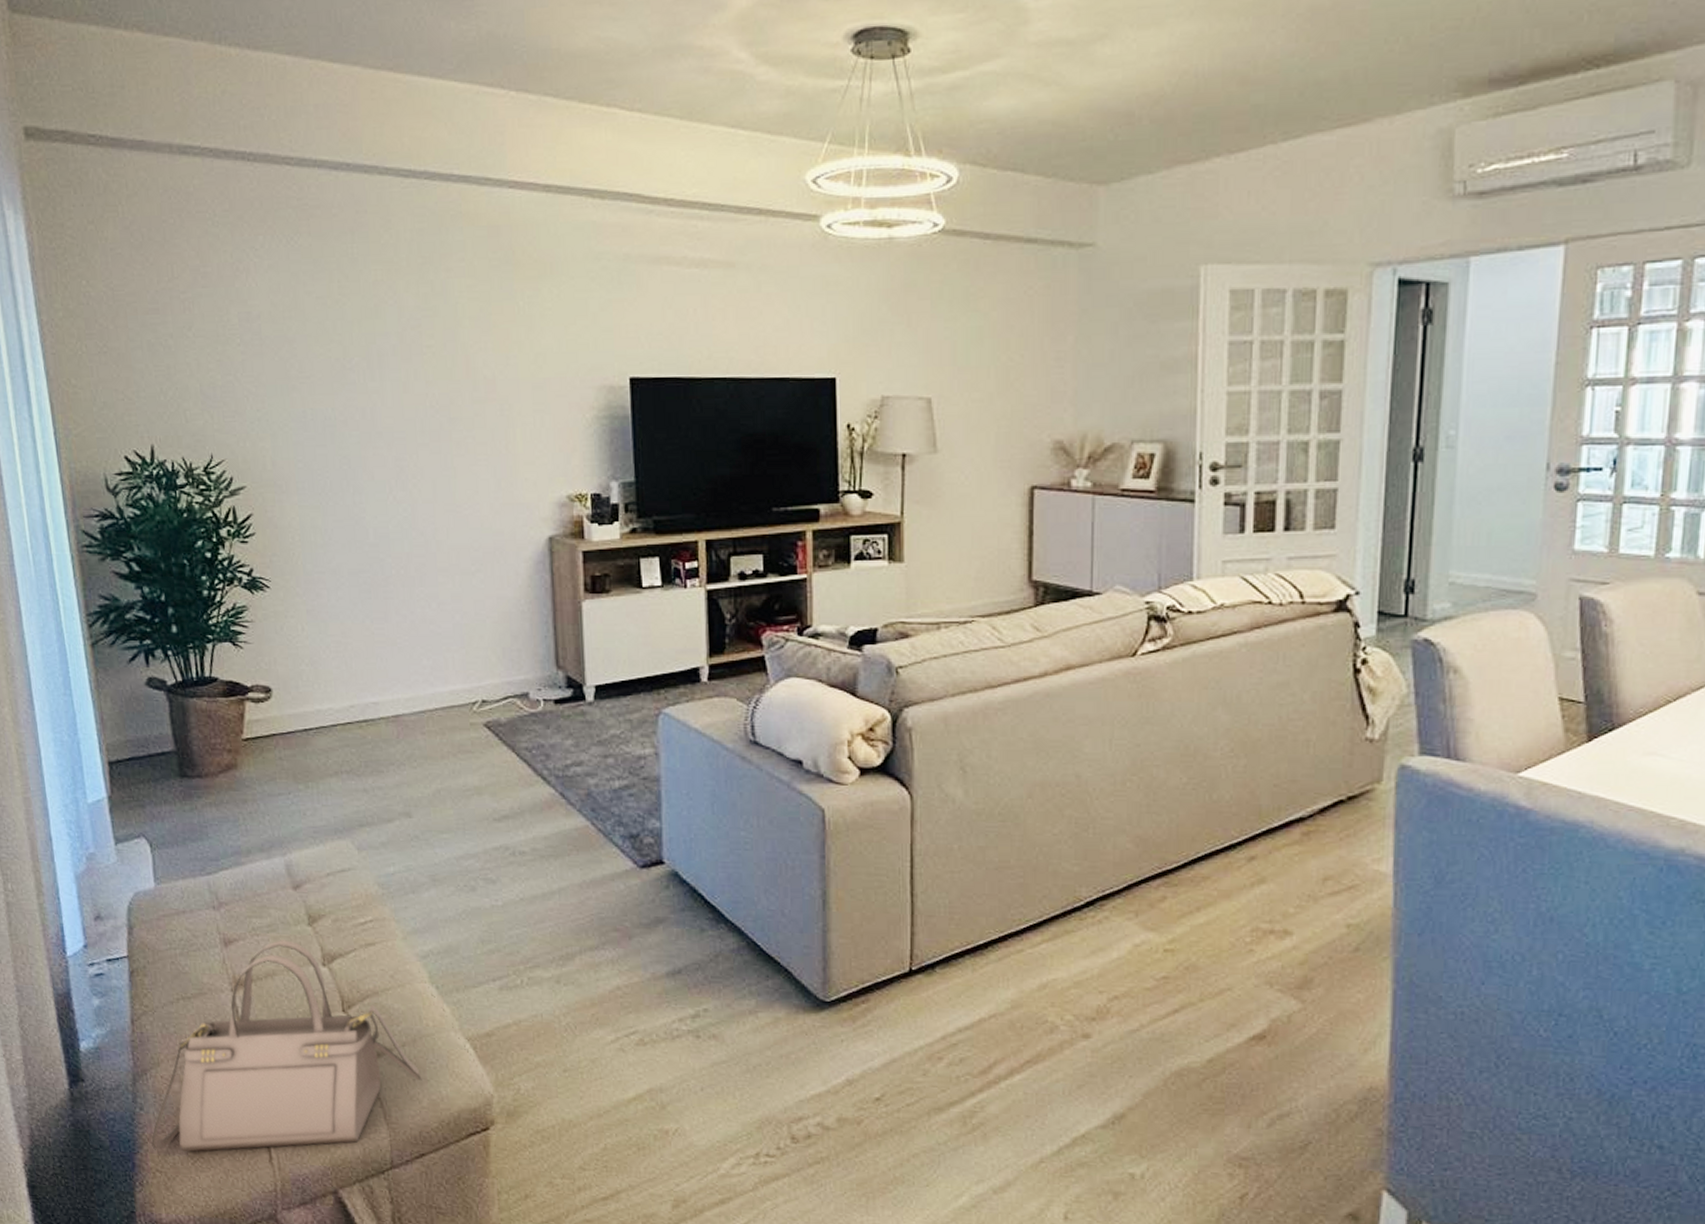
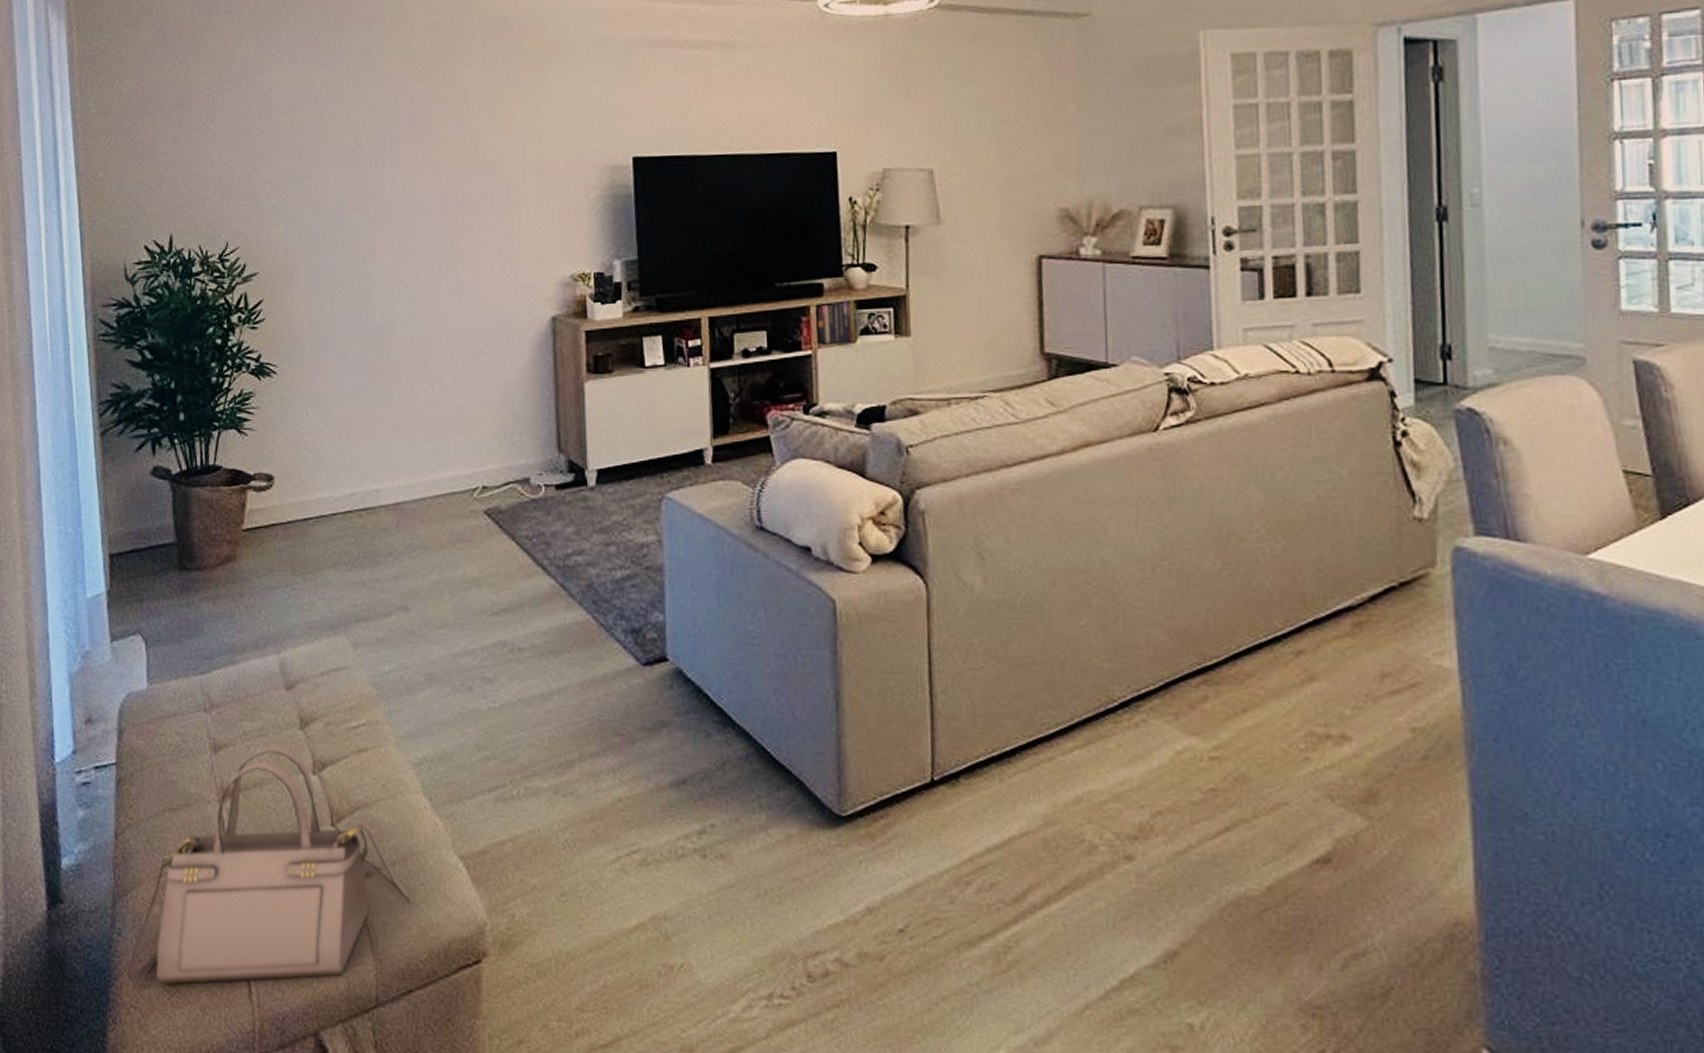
books: none [812,523,853,568] -> present [816,297,859,344]

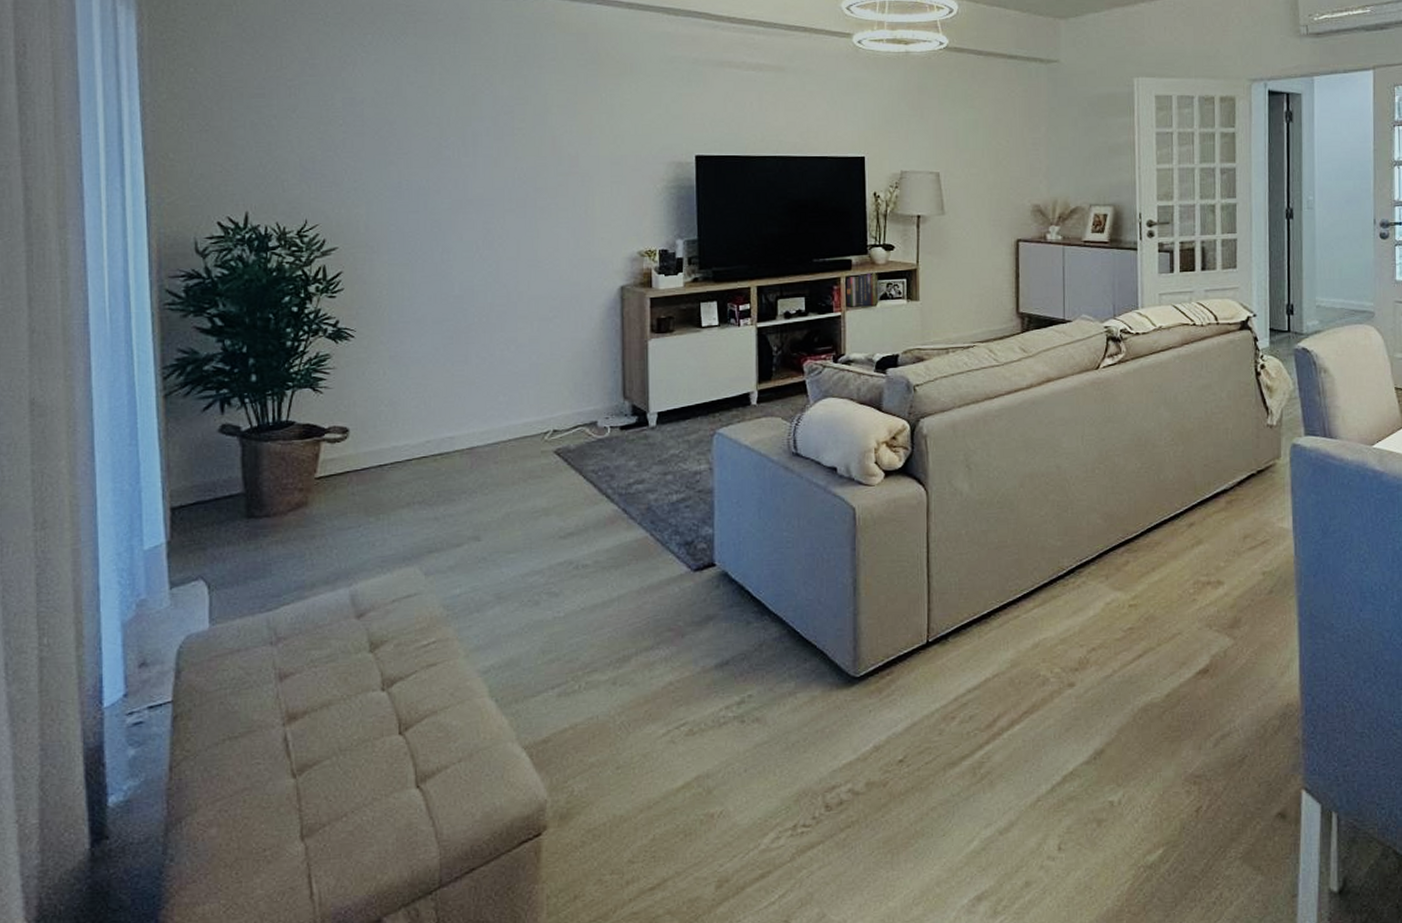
handbag: present [127,745,412,985] -> none [180,668,477,903]

